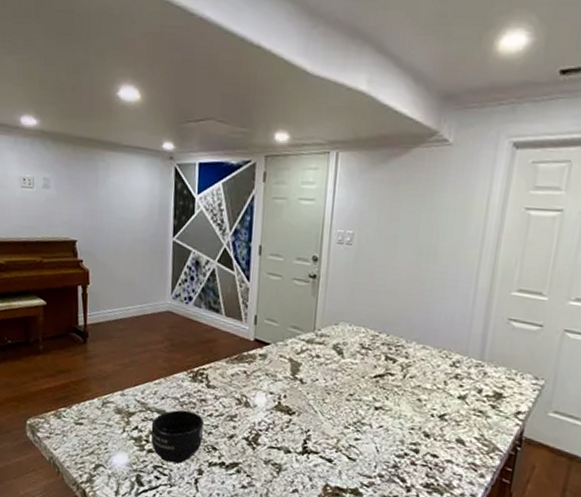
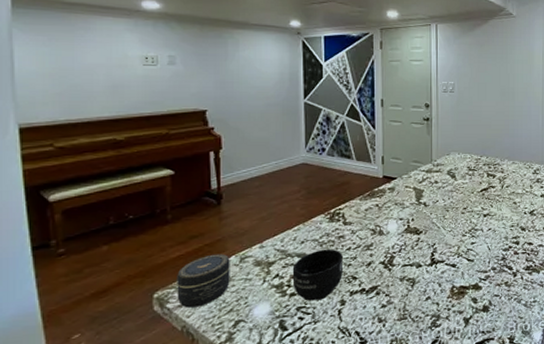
jar: none [46,392,93,442] -> present [177,254,230,308]

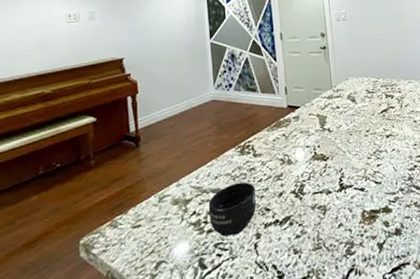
jar: present [177,254,230,308] -> none [101,195,151,252]

